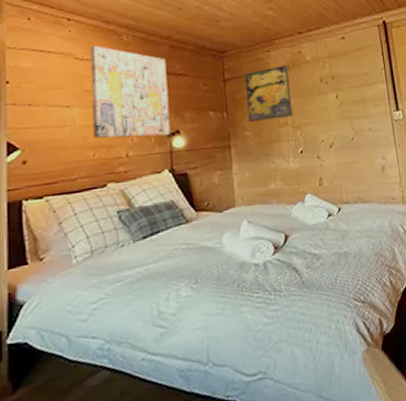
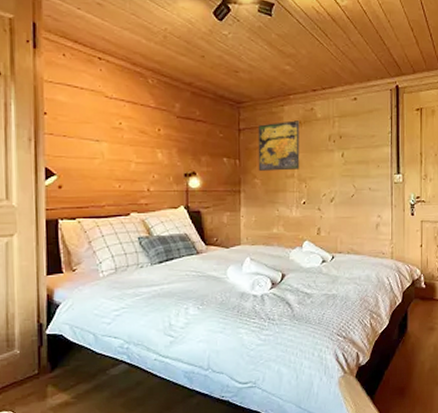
wall art: present [90,46,171,139] -> none [118,86,188,176]

